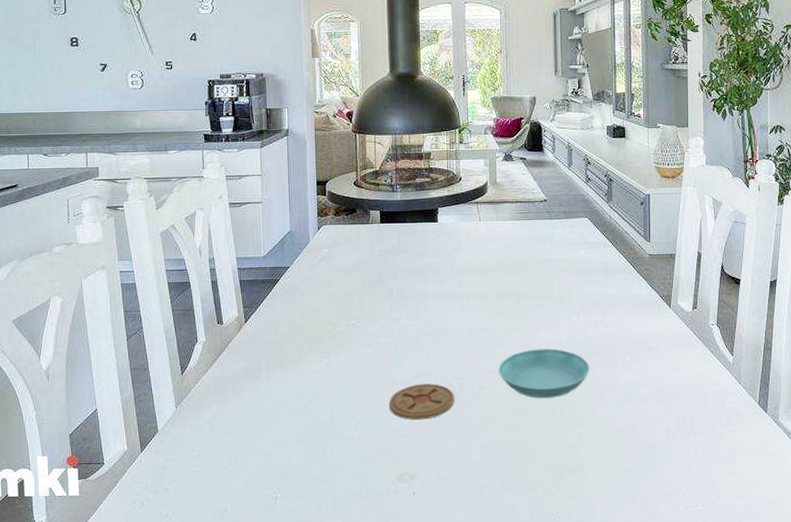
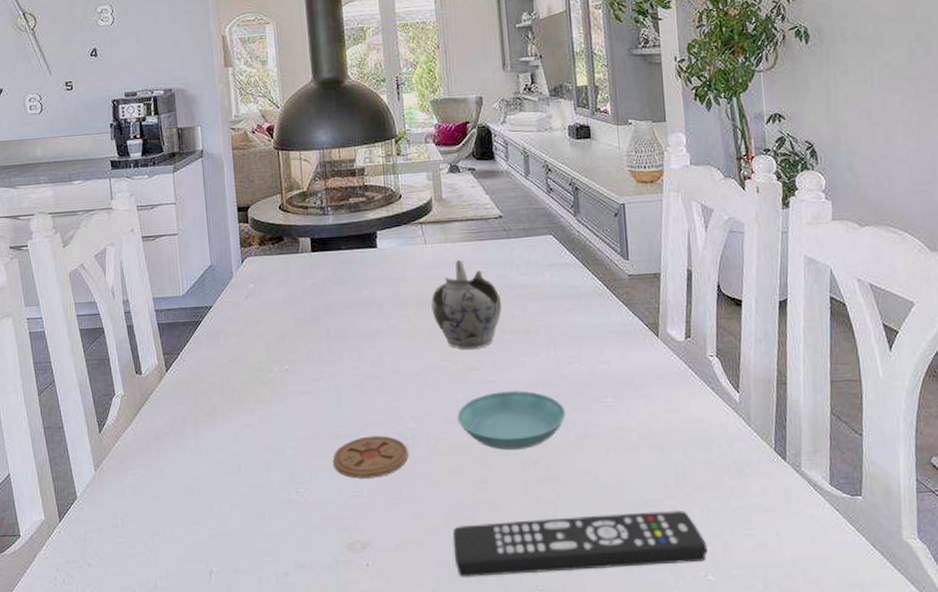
teapot: none [482,236,542,312] -> present [431,260,502,350]
remote control: none [488,451,699,505] -> present [452,509,708,577]

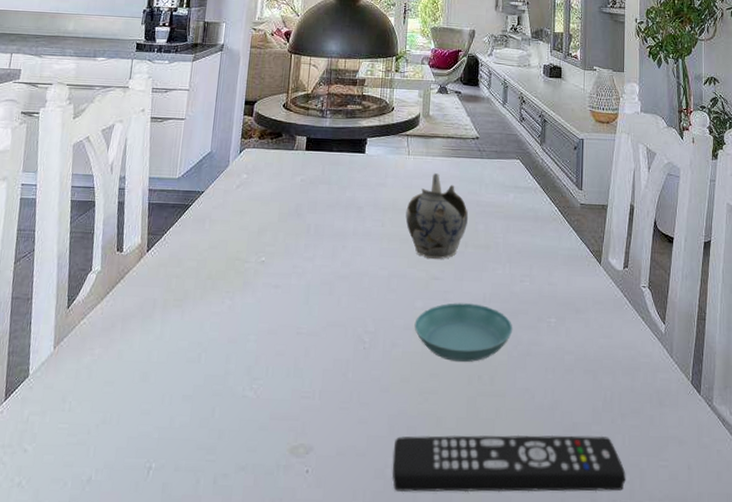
coaster: present [332,435,409,479] -> none [290,336,364,380]

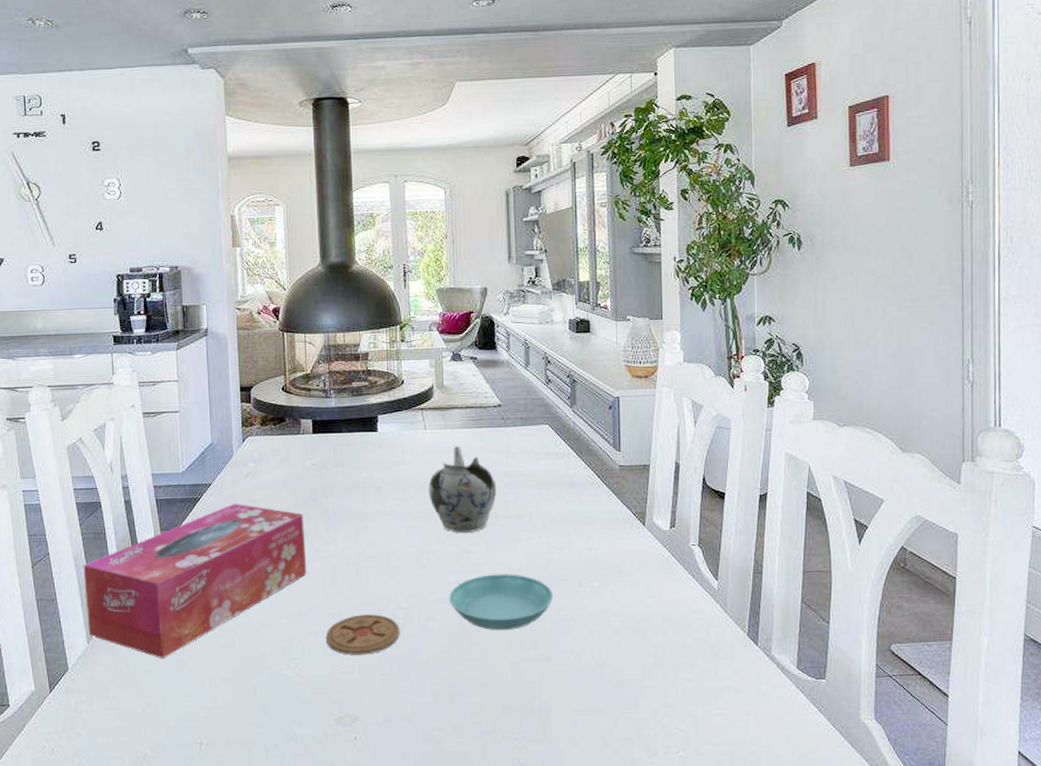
tissue box: none [57,212,287,371] -> present [83,503,307,659]
coaster: none [290,336,364,380] -> present [325,614,400,655]
remote control: present [392,434,626,493] -> none [439,689,681,751]

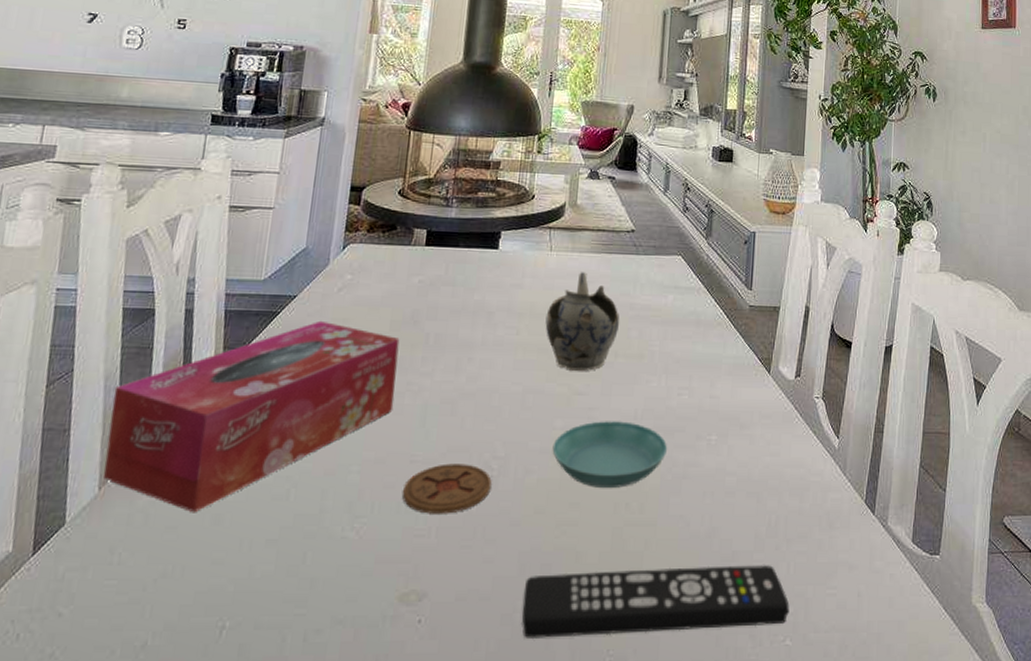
remote control: none [439,689,681,751] -> present [521,564,790,638]

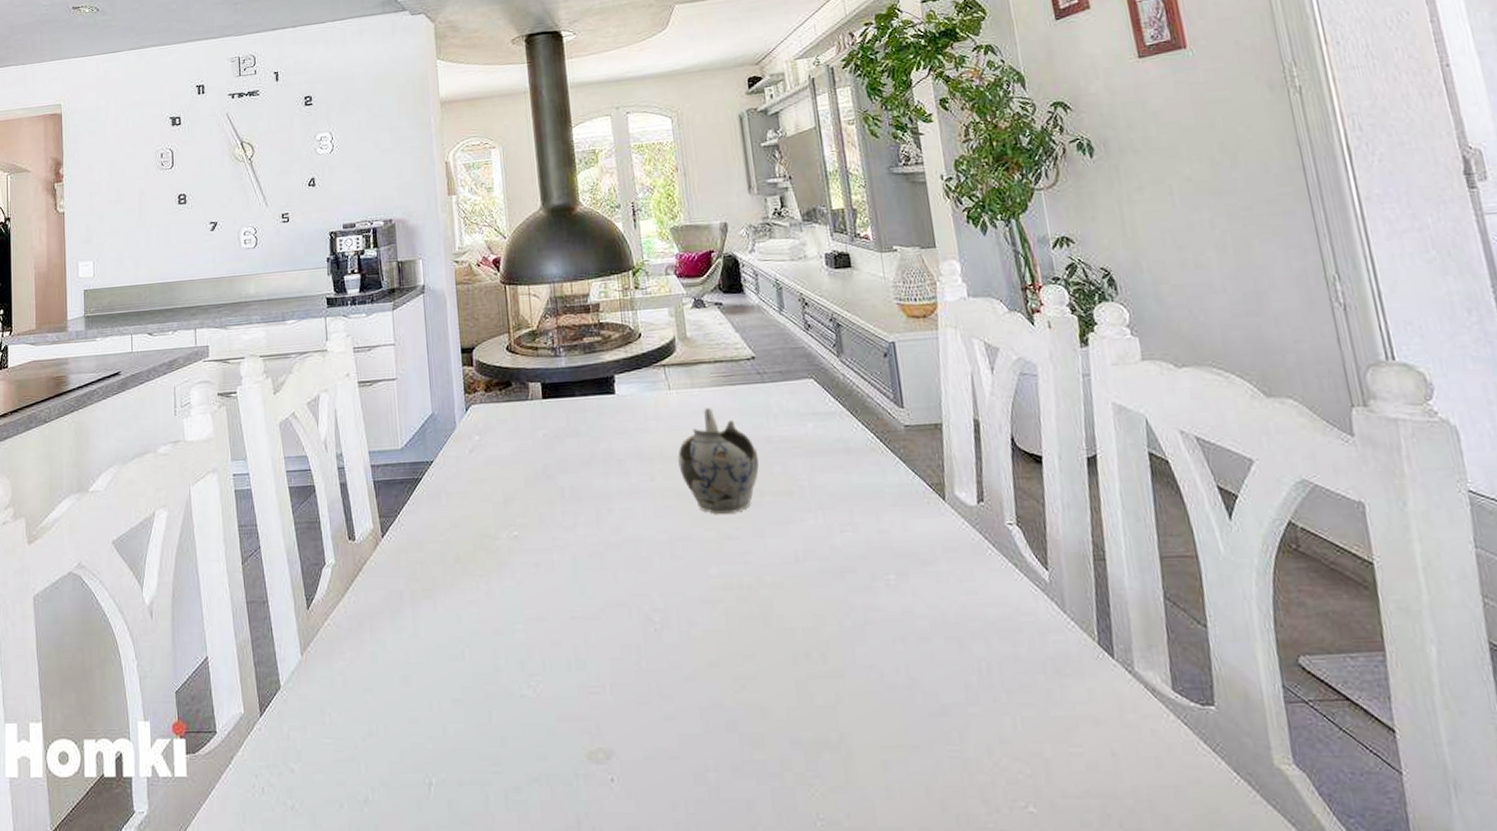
tissue box: present [102,320,400,513] -> none [296,483,544,675]
coaster: present [402,463,492,514] -> none [569,618,657,671]
remote control: present [521,564,790,638] -> none [712,718,1026,799]
saucer: present [552,421,668,488] -> none [712,564,841,638]

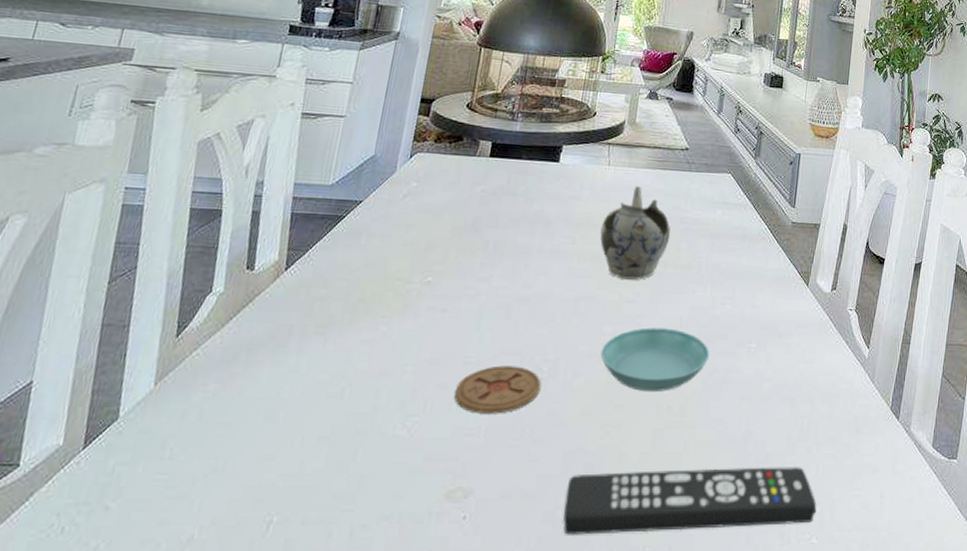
coaster: none [569,618,657,671] -> present [454,365,542,414]
saucer: none [712,564,841,638] -> present [600,327,710,391]
remote control: none [712,718,1026,799] -> present [563,466,817,535]

